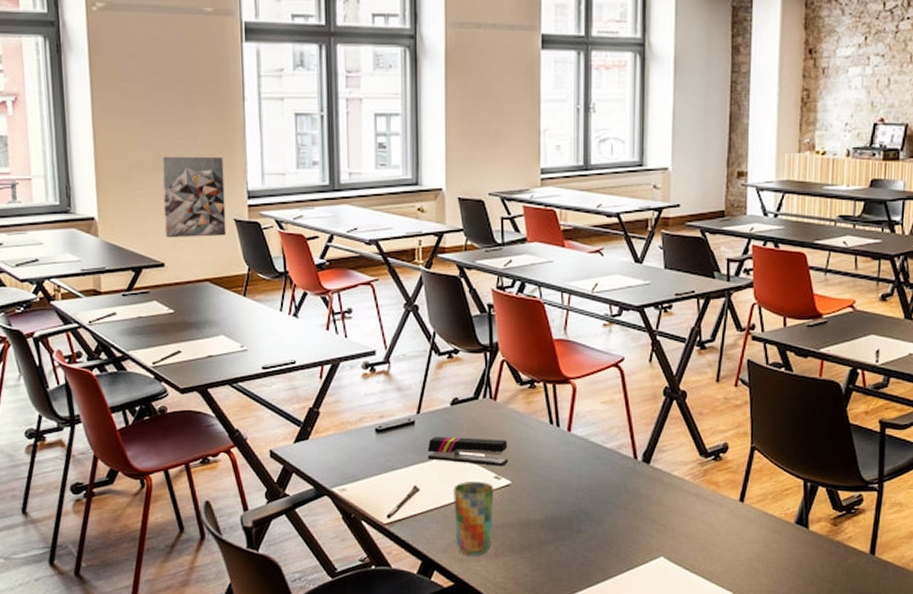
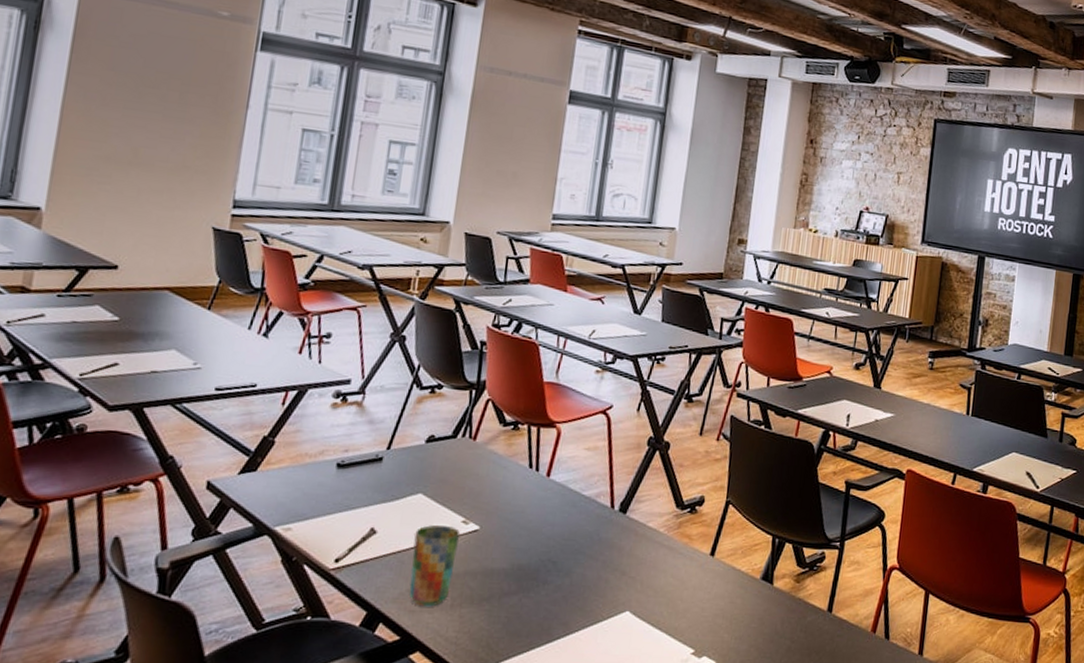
wall art: present [161,156,226,238] -> none [125,152,212,244]
stapler: present [427,437,508,466] -> none [391,475,482,510]

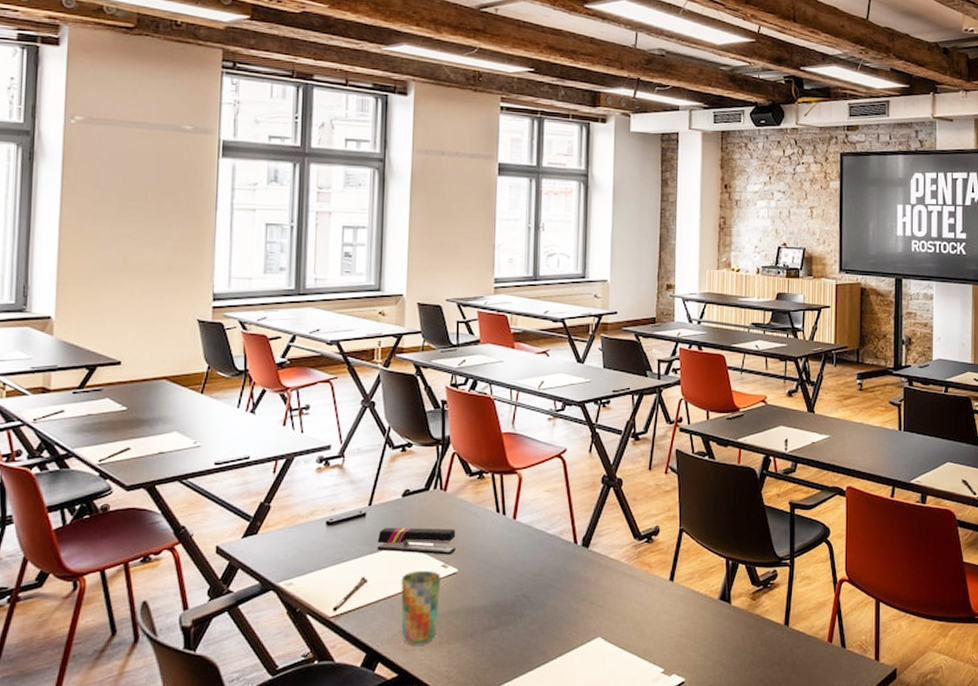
stapler: none [391,475,482,510] -> present [377,528,456,555]

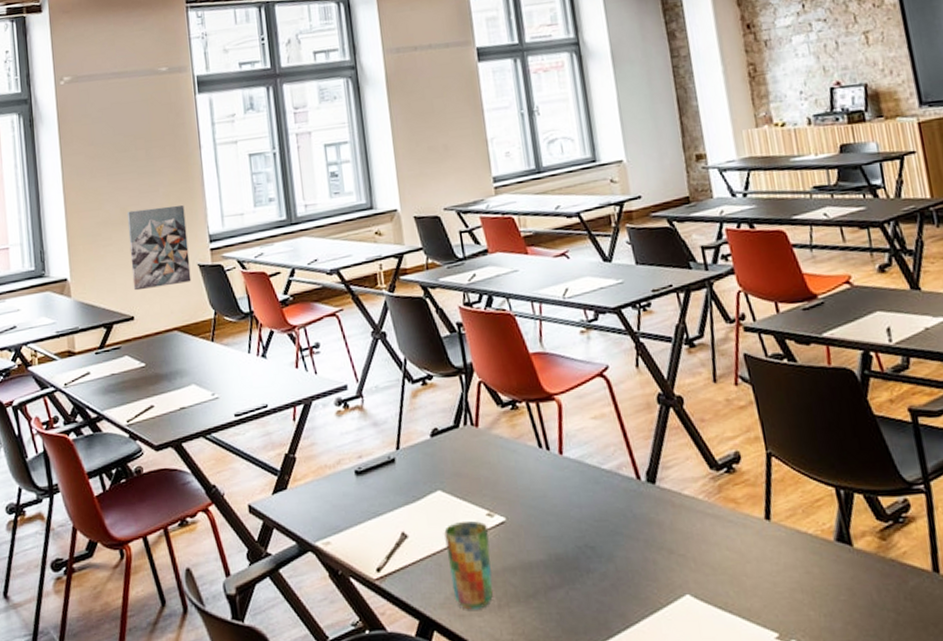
wall art: none [124,259,191,337] -> present [126,204,191,291]
stapler: present [377,528,456,555] -> none [411,470,500,502]

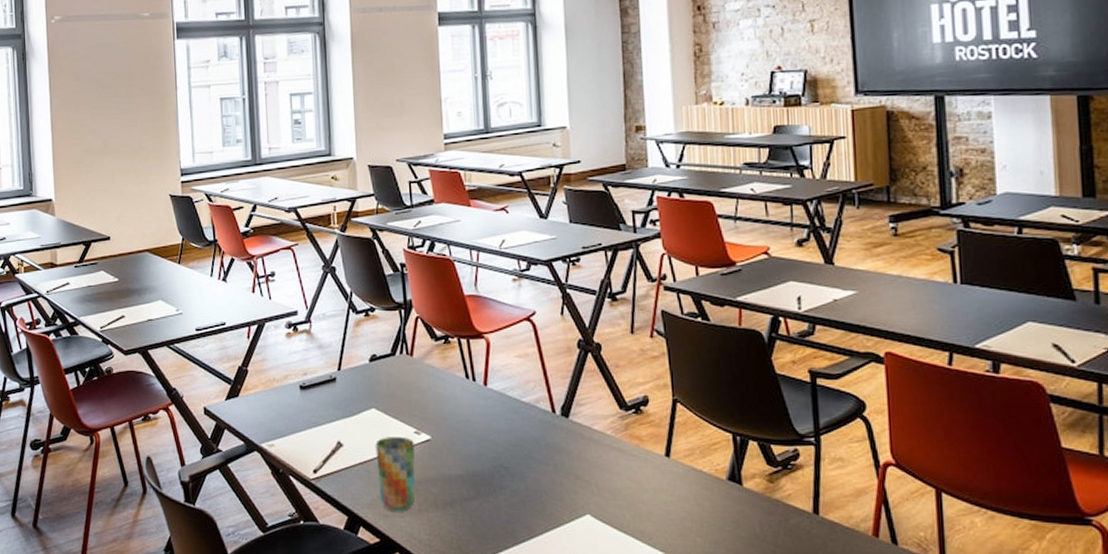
wall art: present [126,204,191,291] -> none [107,140,163,214]

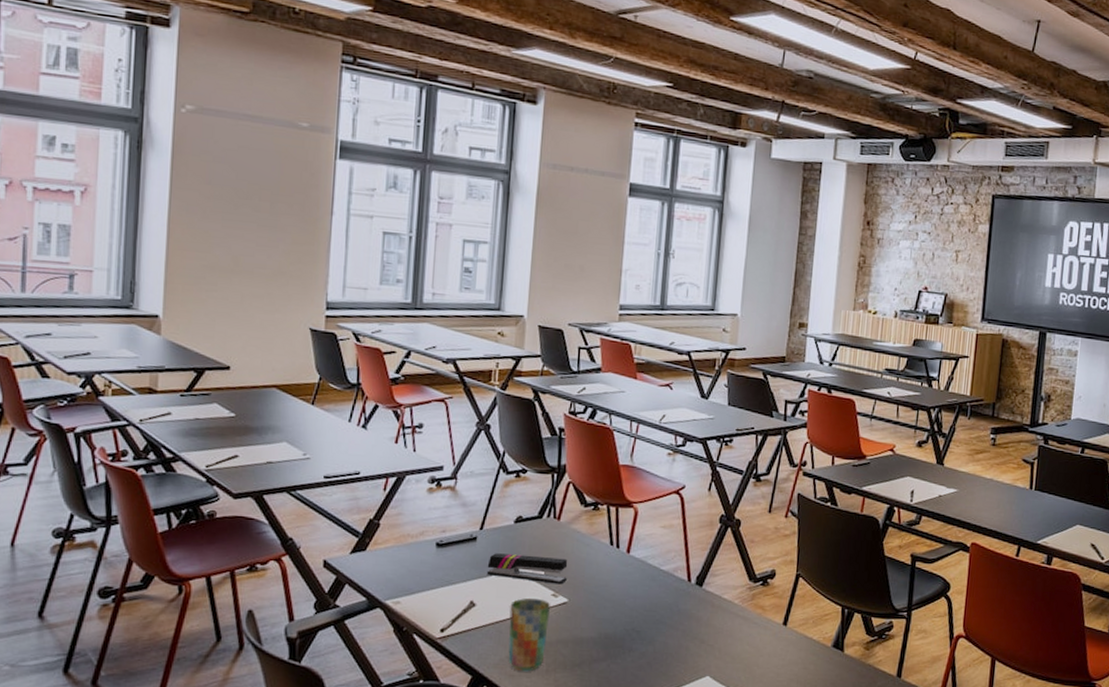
stapler: none [349,393,427,422] -> present [486,553,568,585]

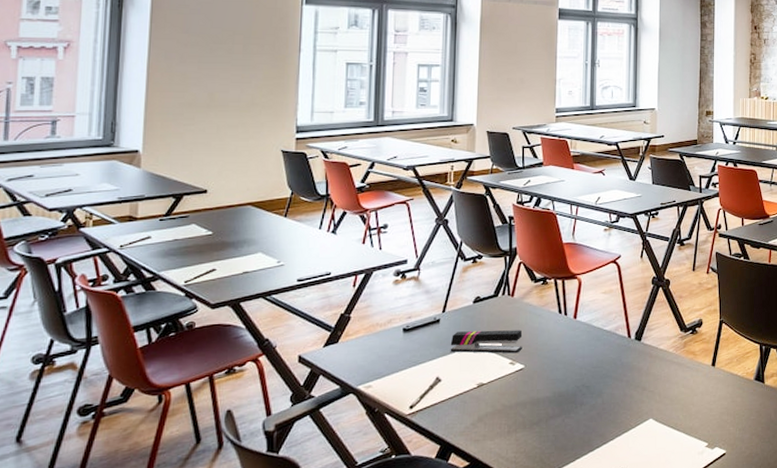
cup: present [508,597,551,672] -> none [471,367,510,436]

